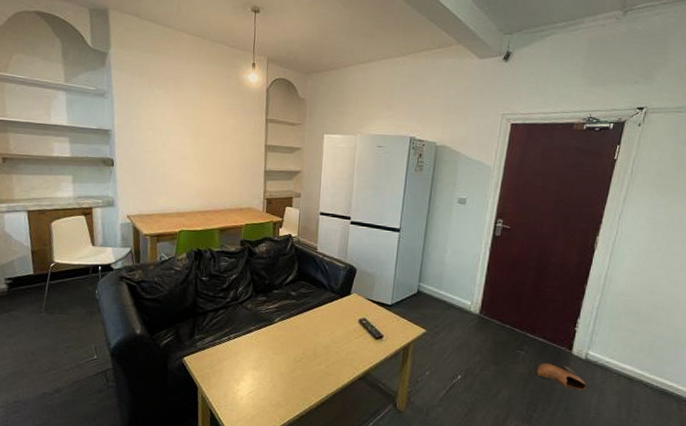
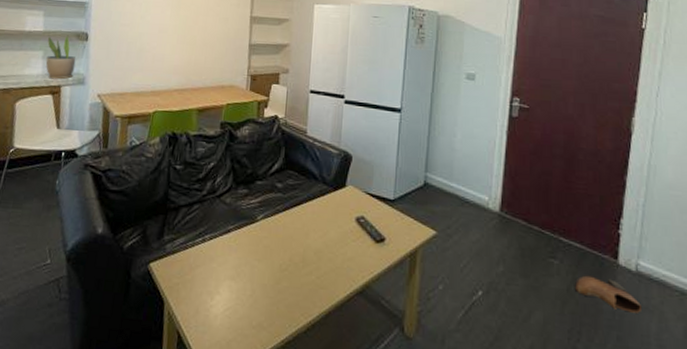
potted plant: none [75,162,104,202] -> present [45,36,76,80]

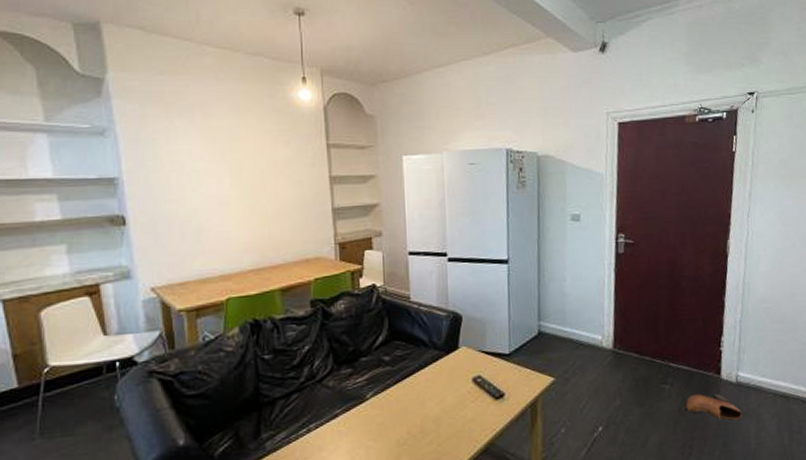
potted plant: present [45,36,76,80] -> none [71,222,114,277]

